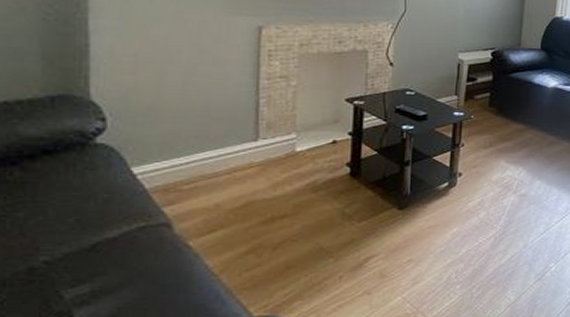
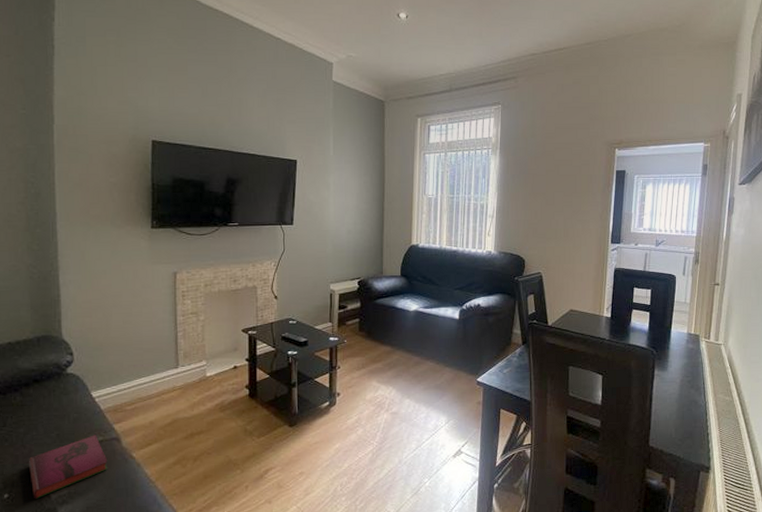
hardback book: none [29,220,152,300] -> present [28,435,108,499]

